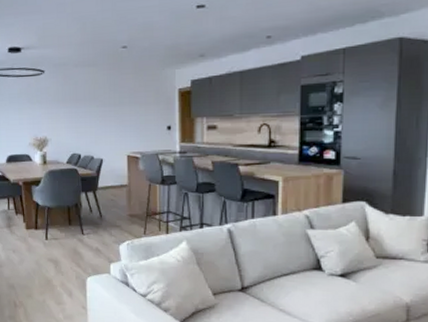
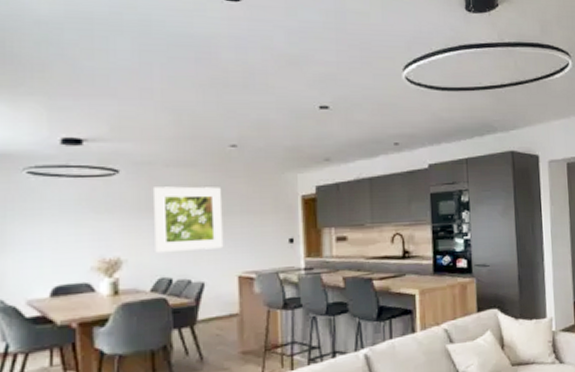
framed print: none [67,82,117,134] -> present [154,186,224,252]

